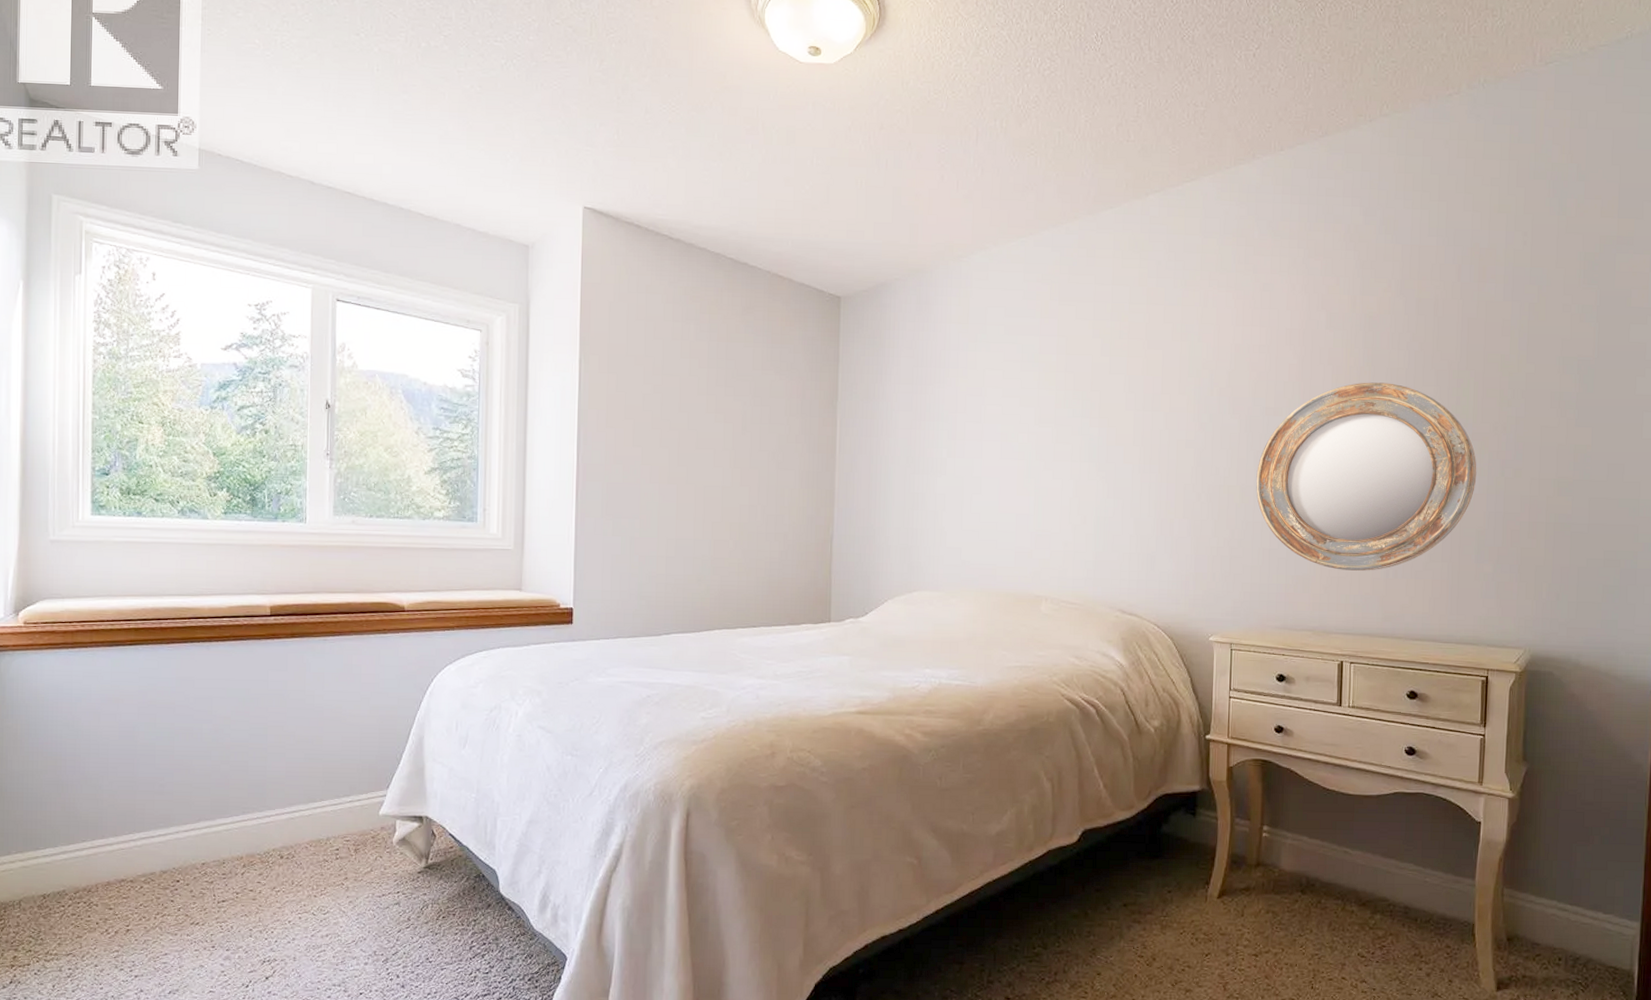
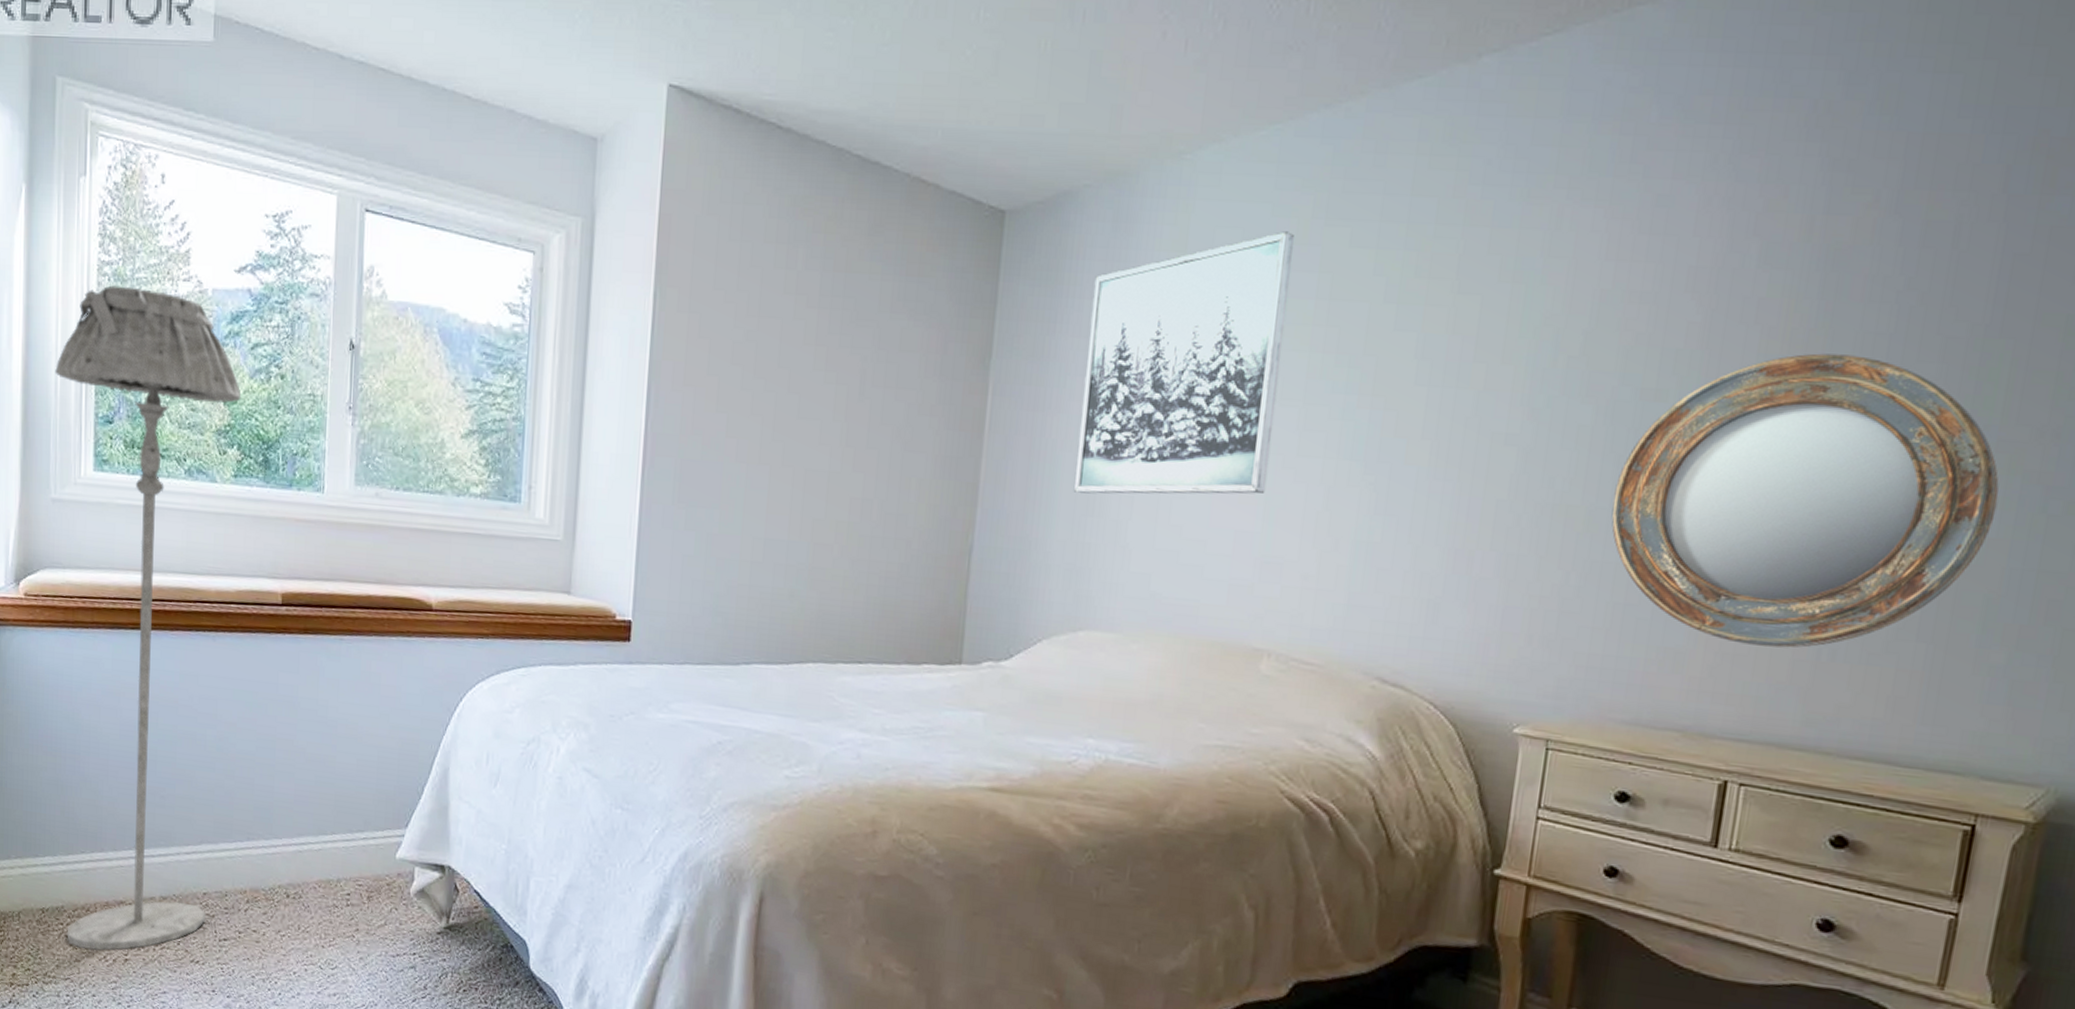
floor lamp: none [53,362,230,925] -> present [55,285,242,951]
wall art: none [902,309,1040,494] -> present [1073,231,1295,494]

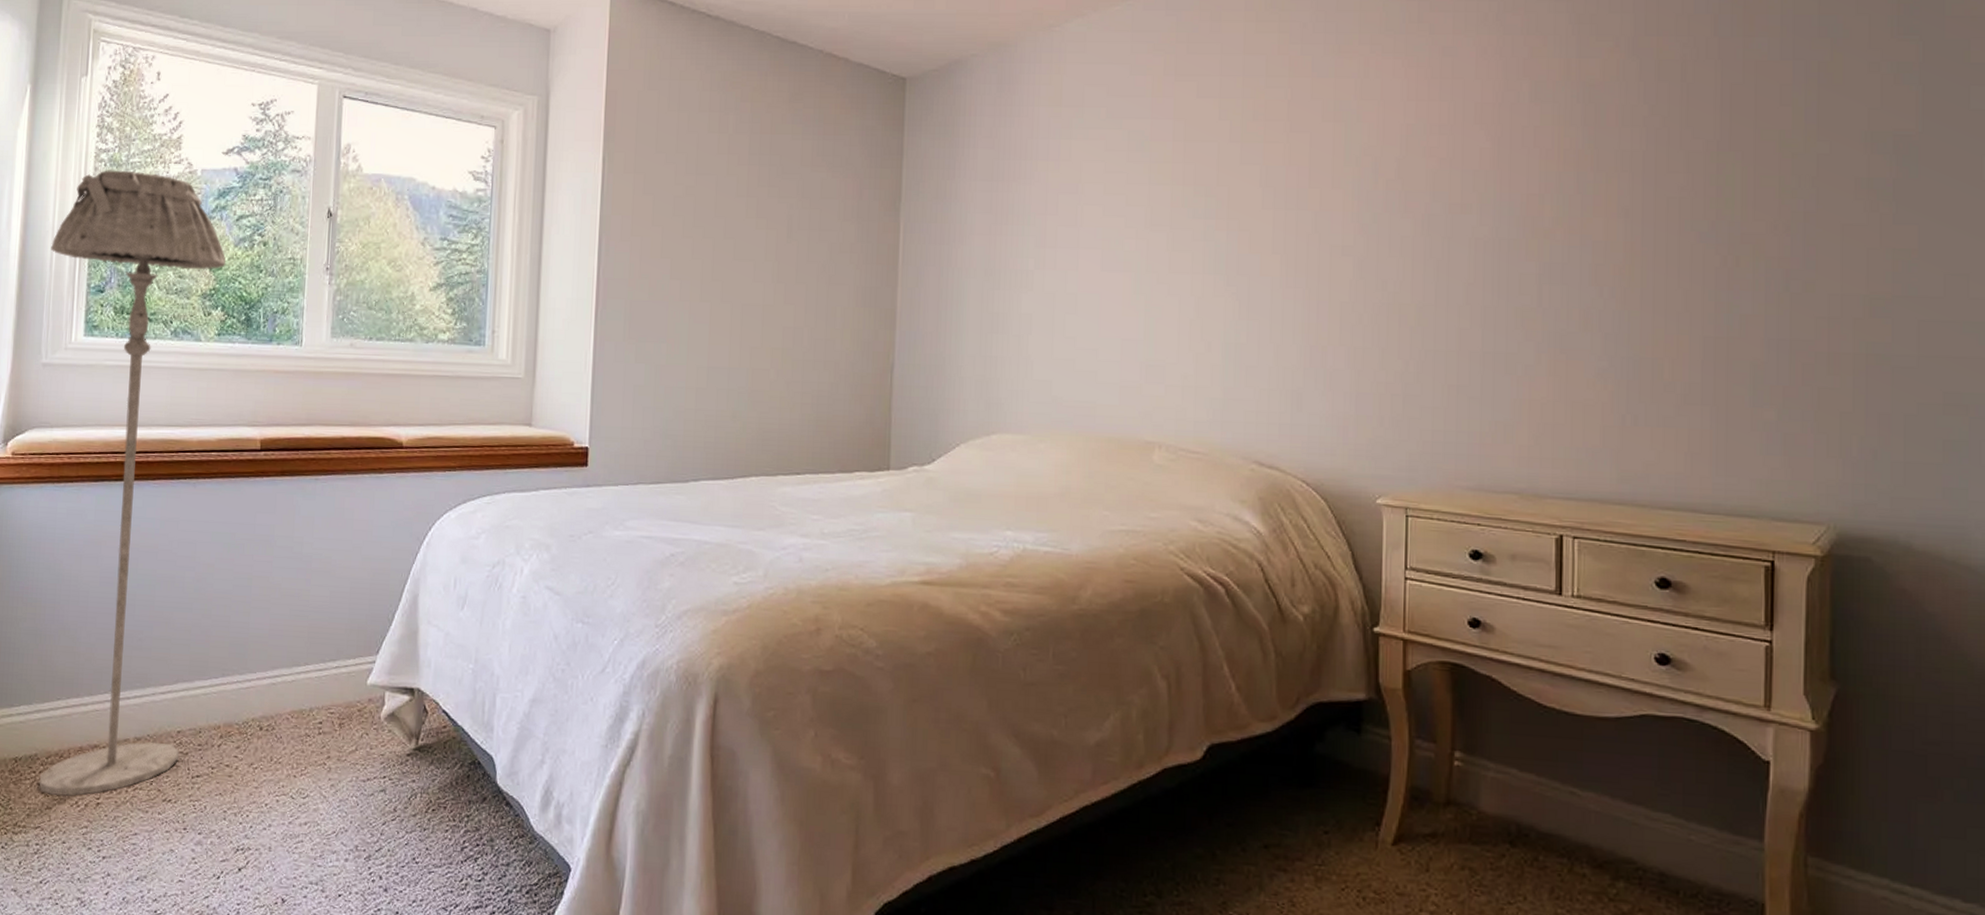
wall art: present [1073,231,1295,494] -> none [979,87,1152,314]
home mirror: present [1611,353,1999,648] -> none [1437,169,1749,416]

